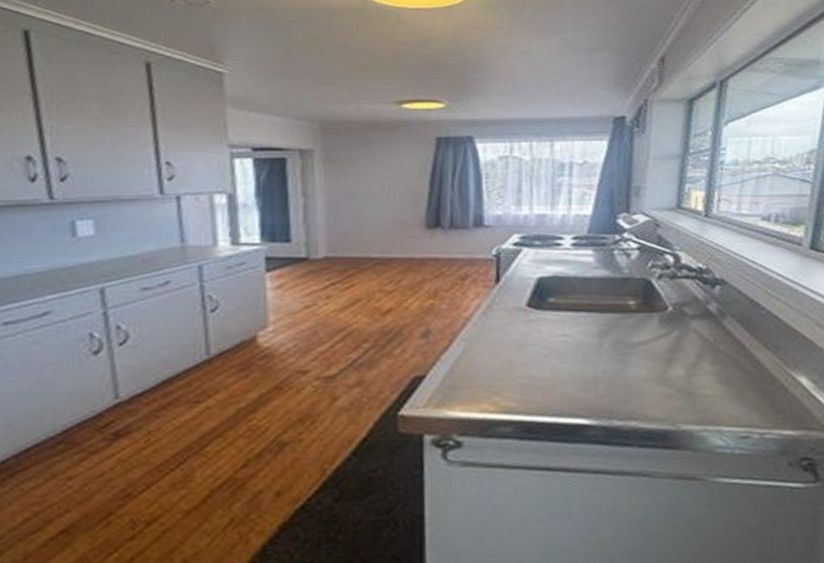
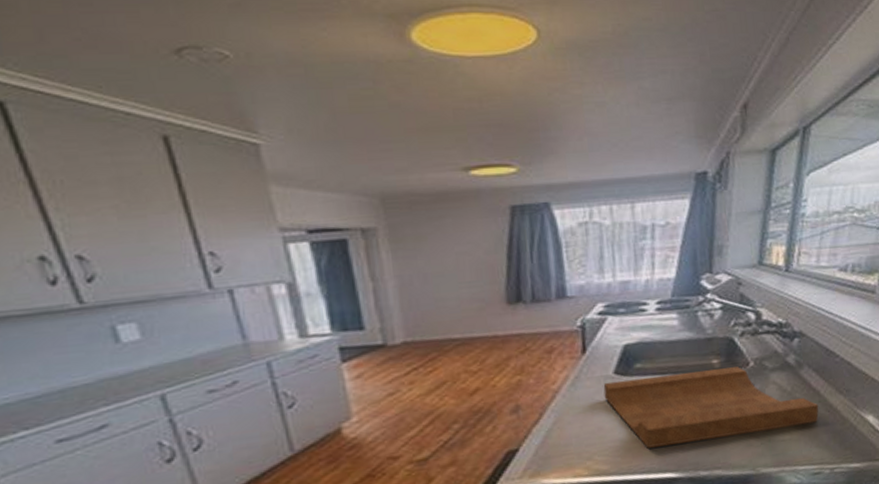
cutting board: none [515,310,745,389] -> present [603,367,819,449]

